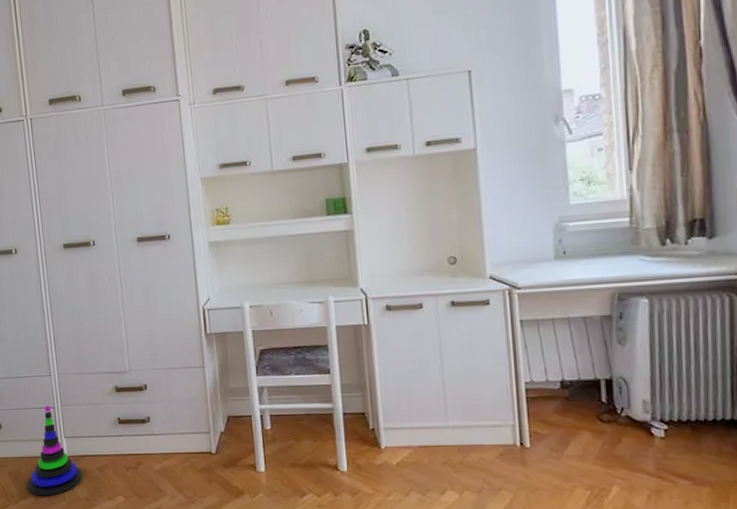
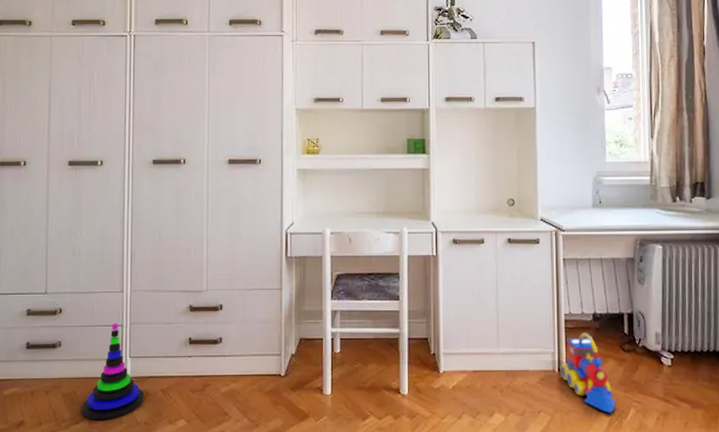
toy train: none [522,402,594,492] -> present [560,332,616,414]

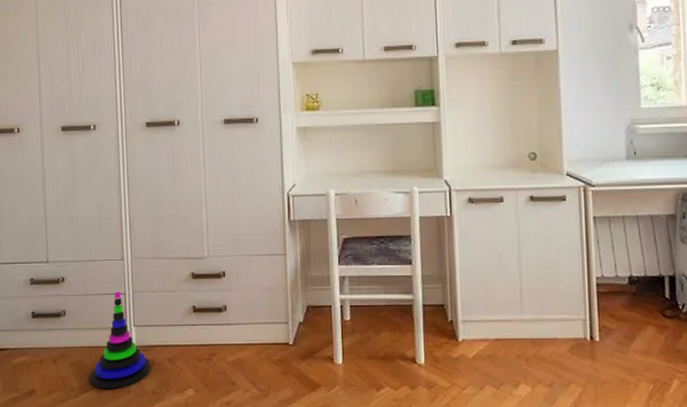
toy train: present [560,332,616,414] -> none [592,297,657,385]

